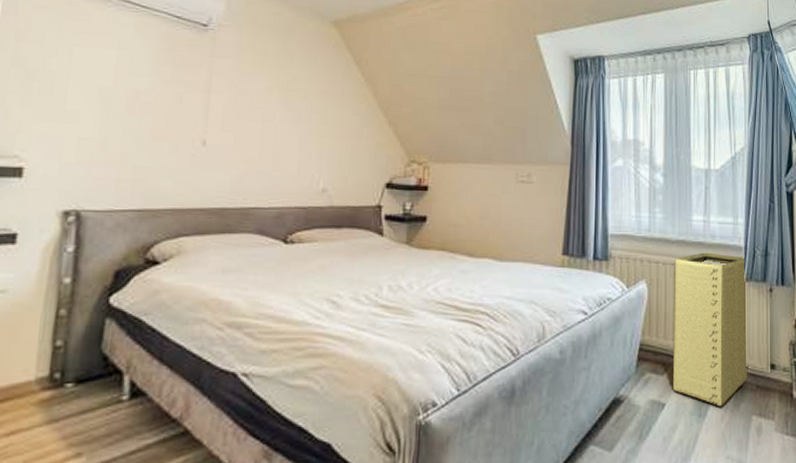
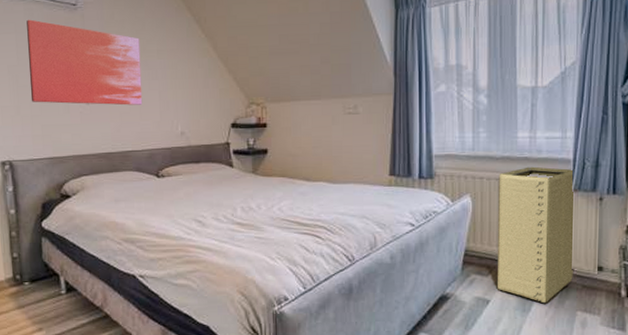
wall art: none [124,34,284,152] -> present [27,19,143,105]

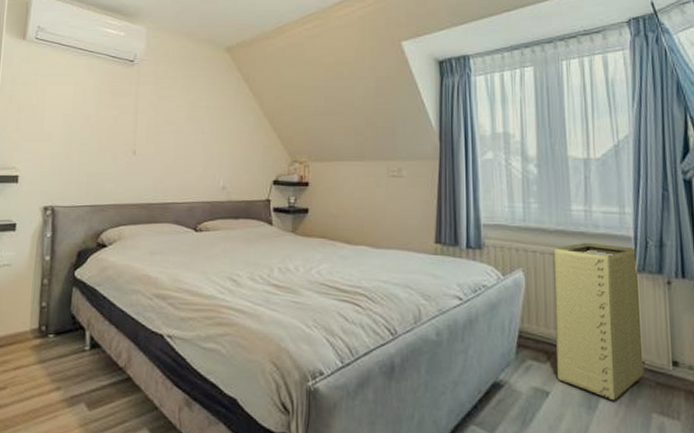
wall art: present [27,19,143,105] -> none [80,73,190,158]

